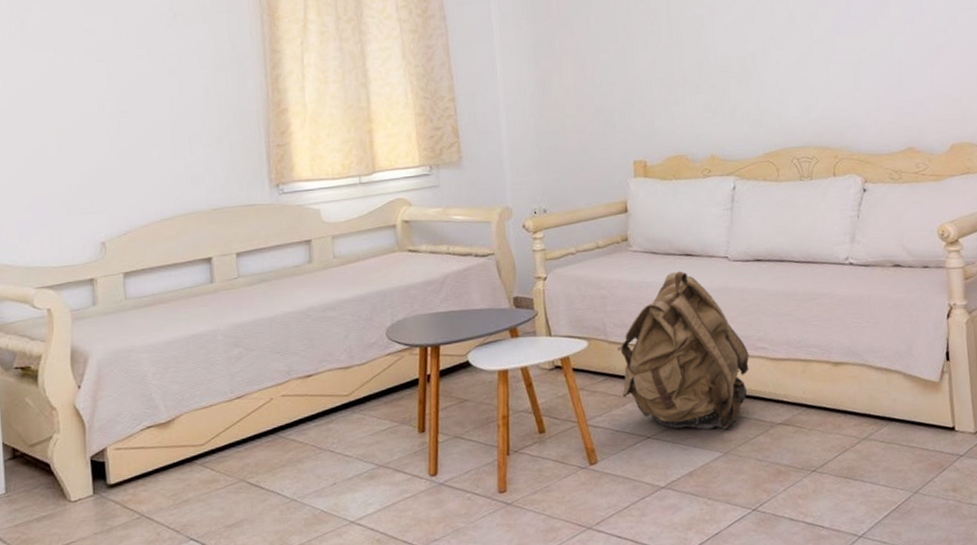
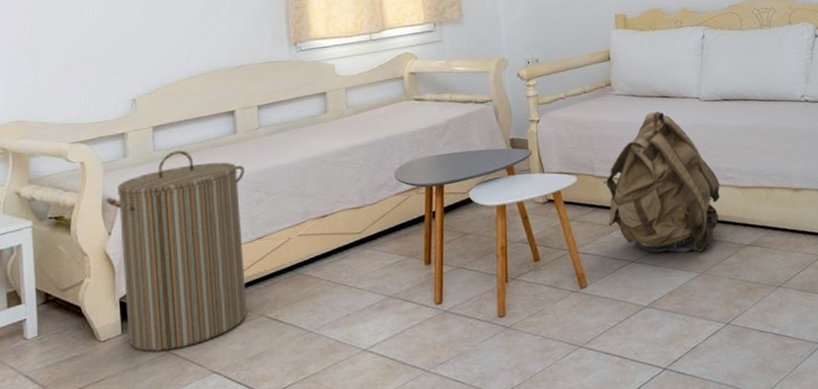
laundry hamper: none [74,299,226,515] -> present [105,150,247,352]

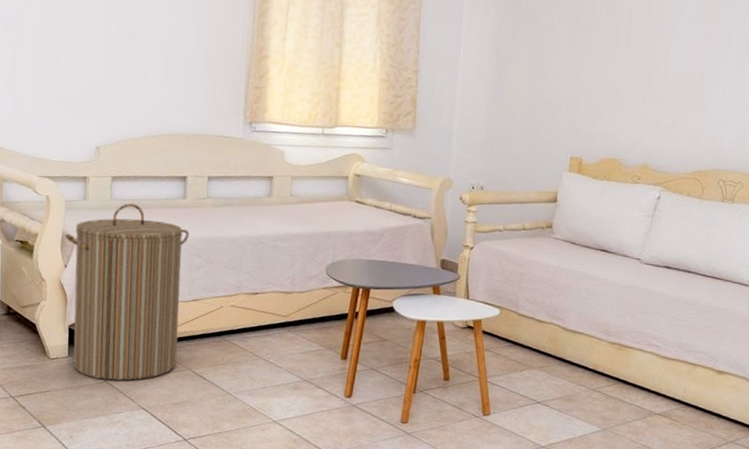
backpack: present [603,111,720,253] -> none [522,263,642,409]

